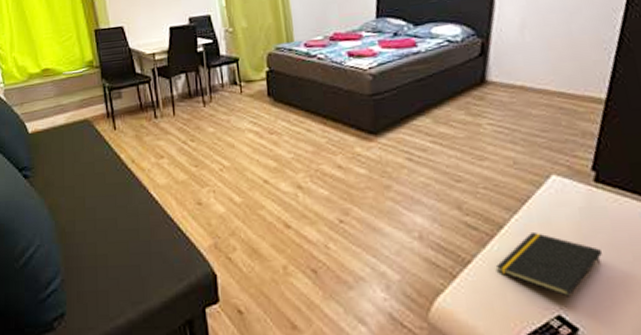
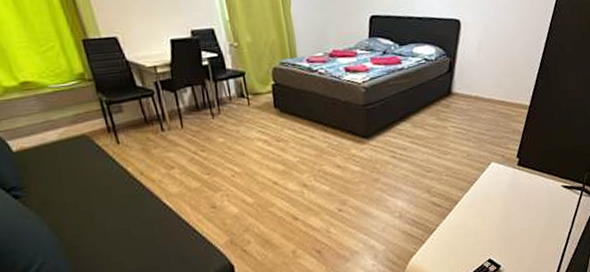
notepad: present [497,231,602,297] -> none [452,204,518,246]

